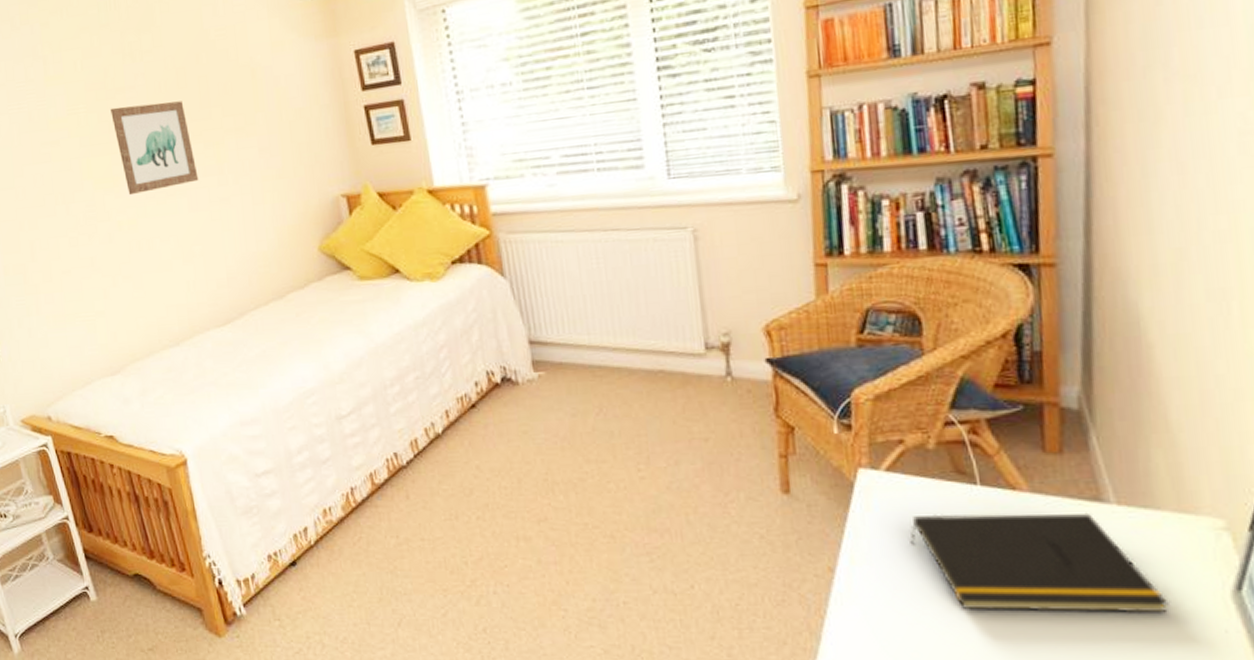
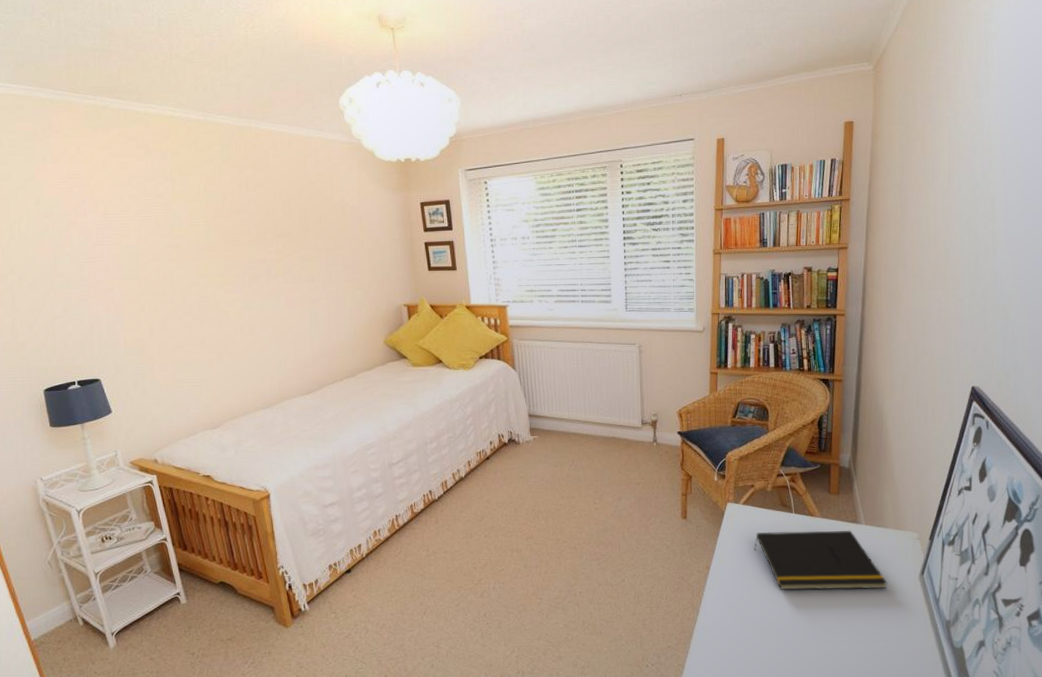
wall art: present [110,101,199,196] -> none [226,224,295,292]

